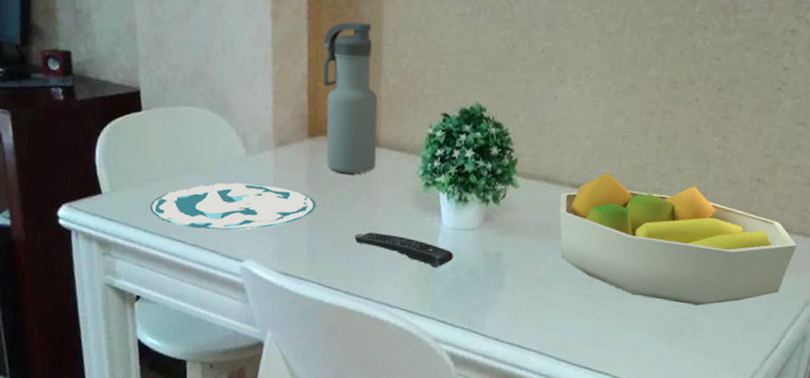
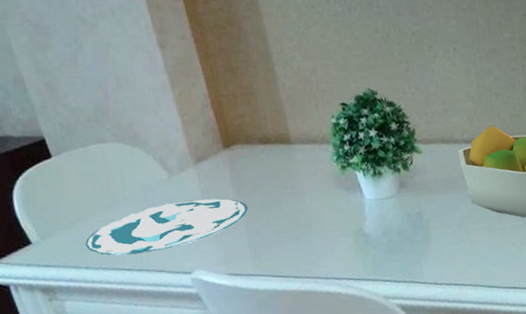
water bottle: present [323,22,378,174] -> none [215,36,293,174]
remote control: present [354,232,454,268] -> none [290,216,383,237]

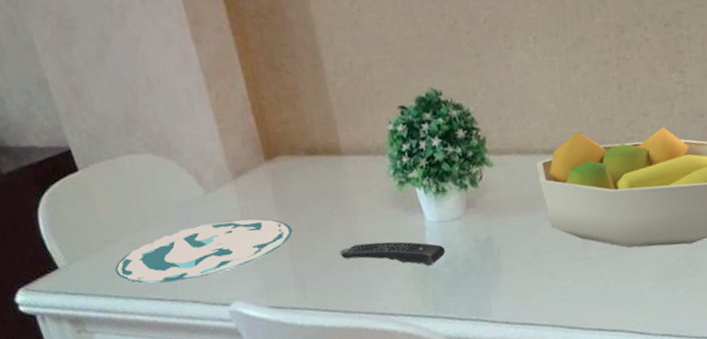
remote control: none [290,216,383,237] -> present [340,241,446,266]

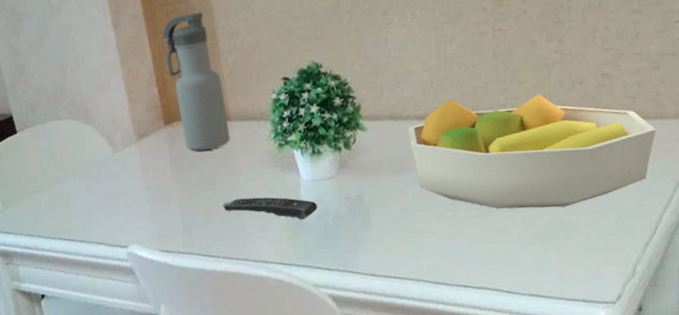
plate: present [115,218,292,283] -> none [39,174,183,226]
water bottle: none [255,26,343,191] -> present [162,11,230,151]

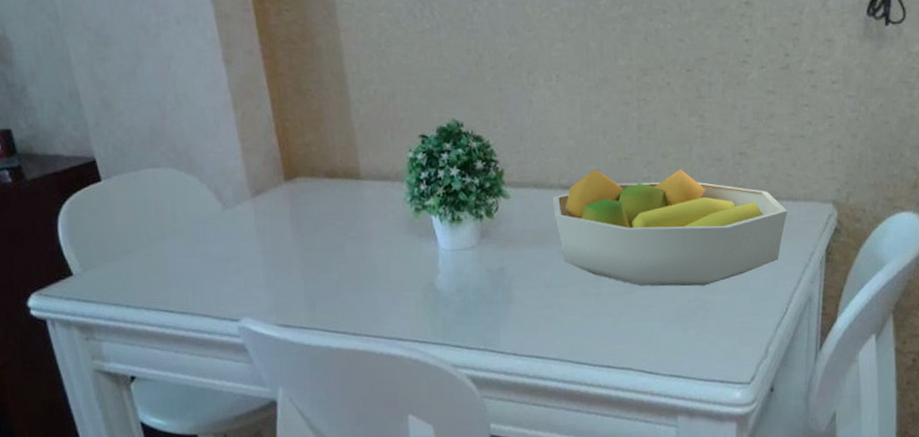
water bottle: present [162,11,230,151] -> none [283,53,361,213]
remote control: present [223,197,318,220] -> none [352,267,458,293]

